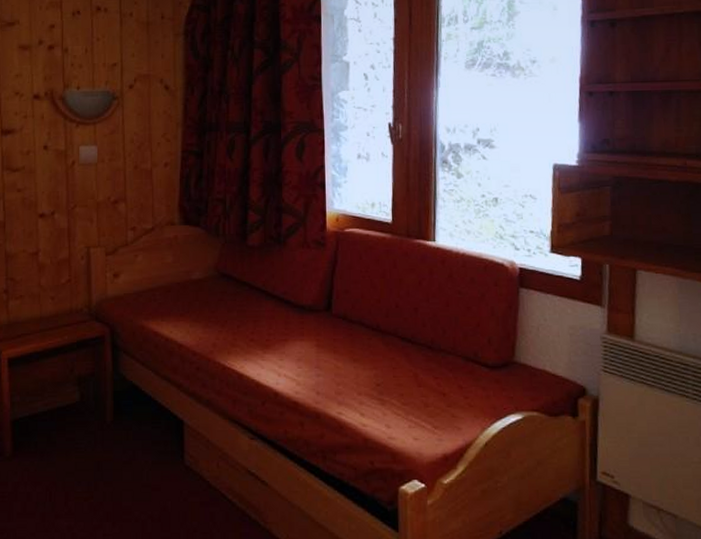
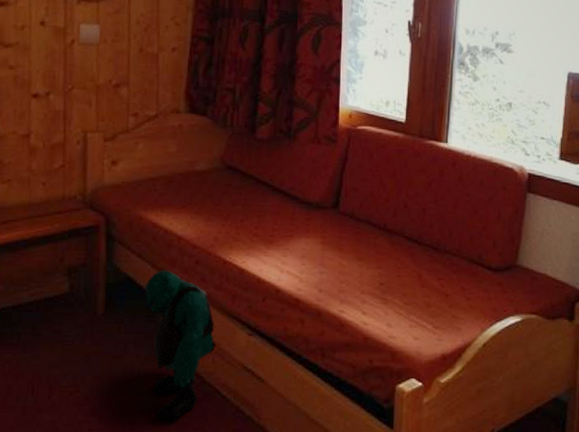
toy figurine: none [149,377,221,526] -> present [144,269,218,421]

